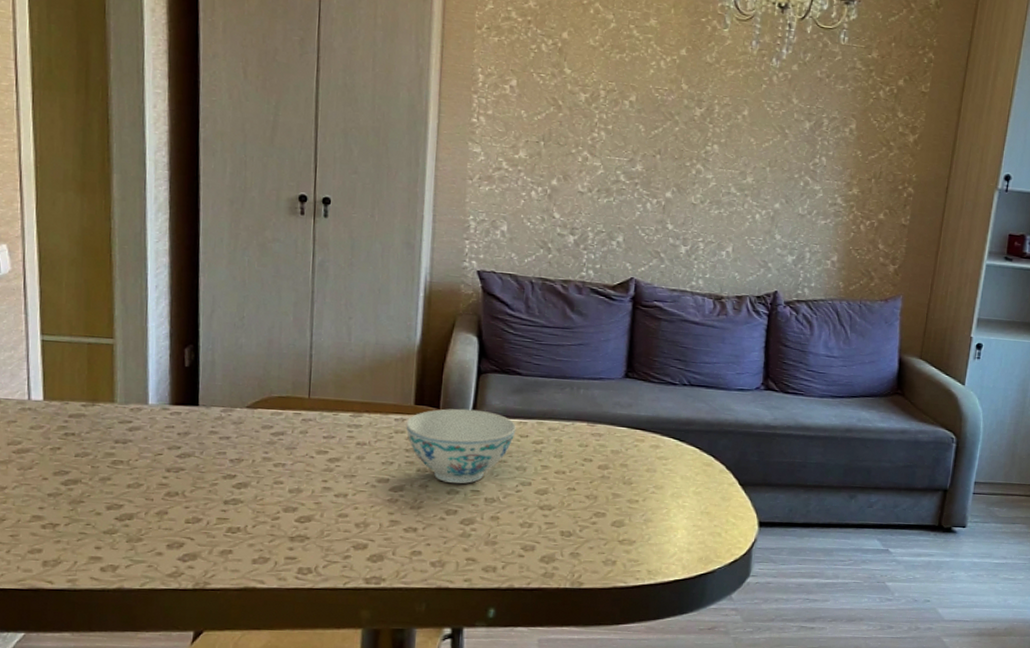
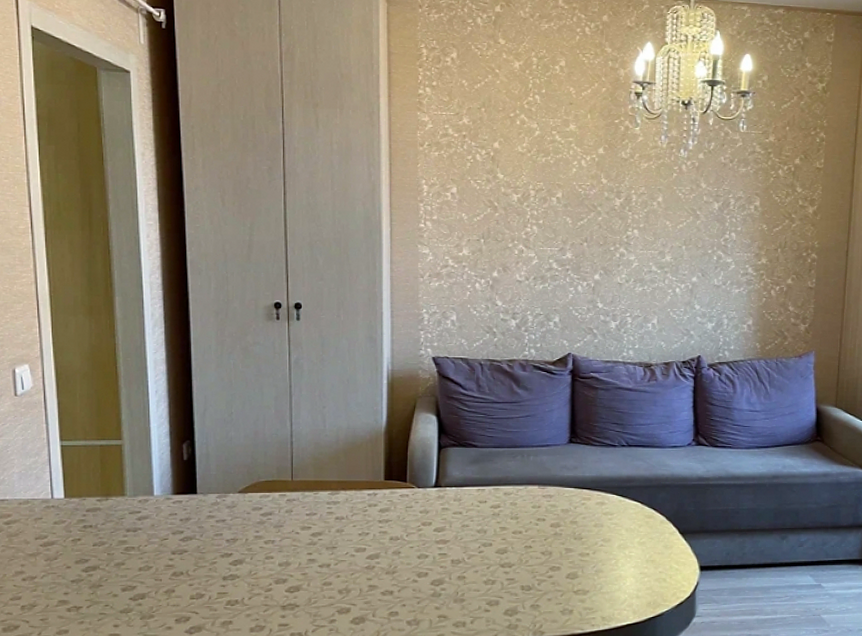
bowl: present [406,408,516,484] -> none [378,481,475,549]

